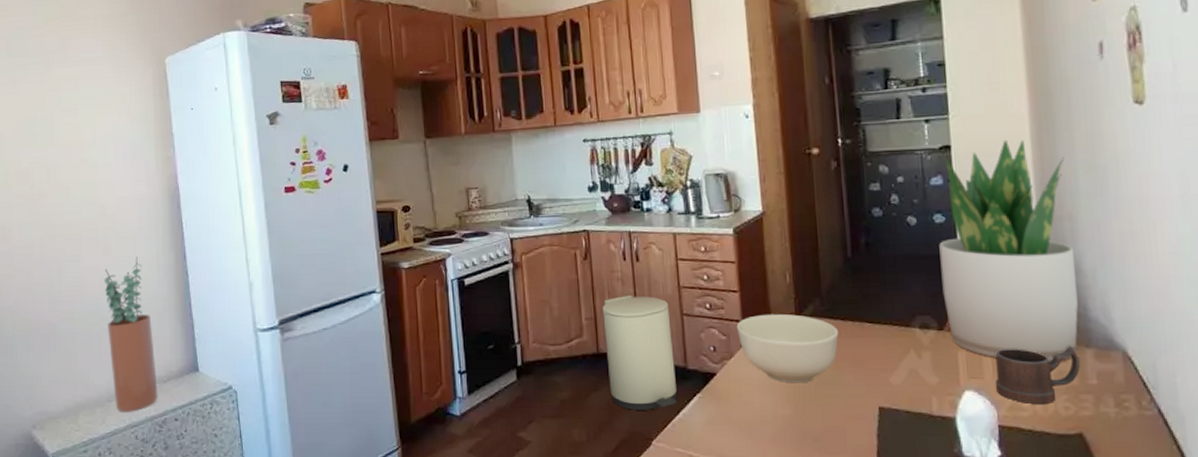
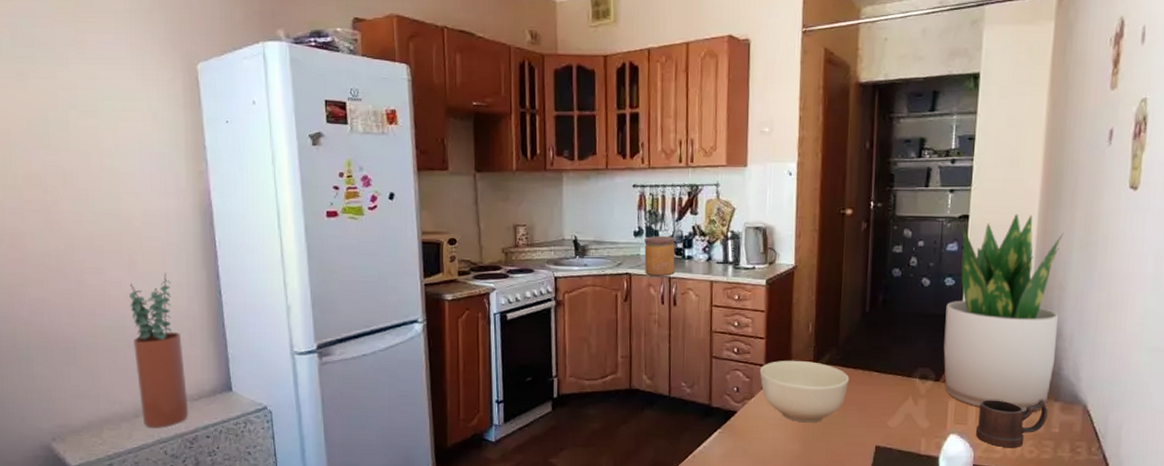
jar: none [600,189,634,231] -> present [644,236,675,276]
pedal bin: present [602,294,677,410] -> none [638,336,700,442]

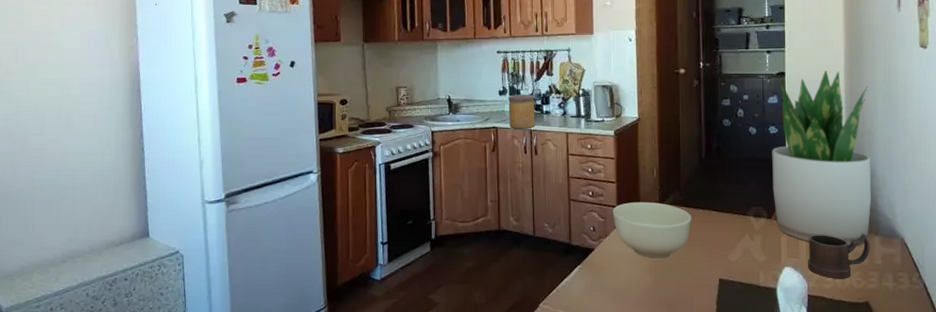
vase: present [129,273,189,428] -> none [64,133,110,272]

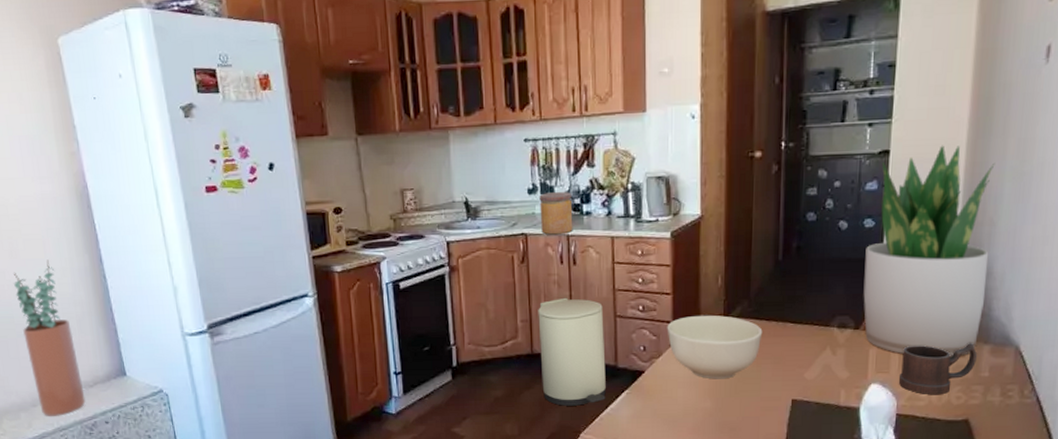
vase: none [64,133,110,272] -> present [14,259,86,416]
pedal bin: none [505,182,561,278] -> present [538,297,606,406]

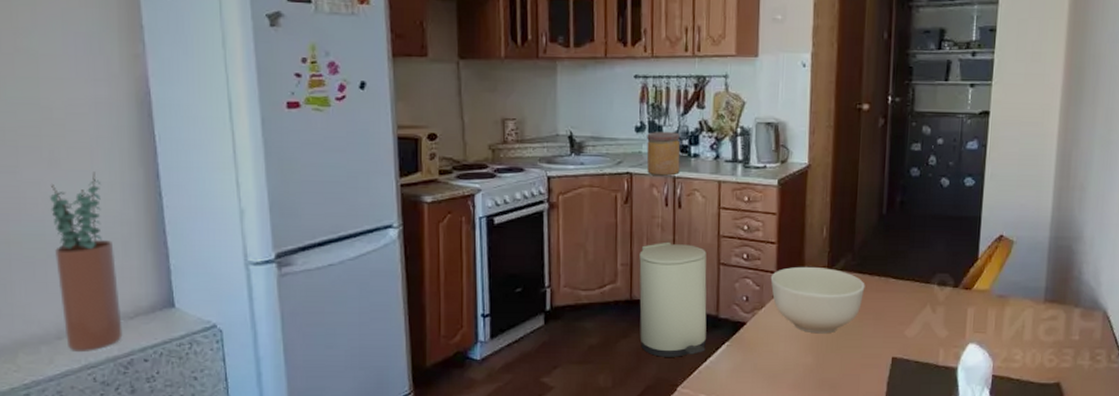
planter: present [863,145,995,357] -> none [962,110,1086,320]
mug: present [899,342,978,394] -> none [995,304,1069,356]

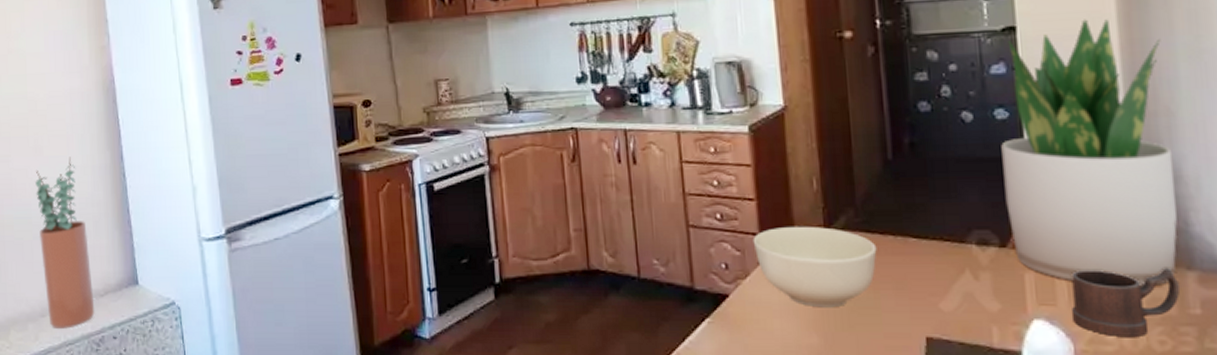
pedal bin: present [639,241,707,357] -> none [593,202,682,336]
jar: present [646,132,681,176] -> none [590,80,631,129]
planter: none [962,110,1086,320] -> present [1001,19,1178,287]
mug: none [995,304,1069,356] -> present [1071,267,1181,336]

